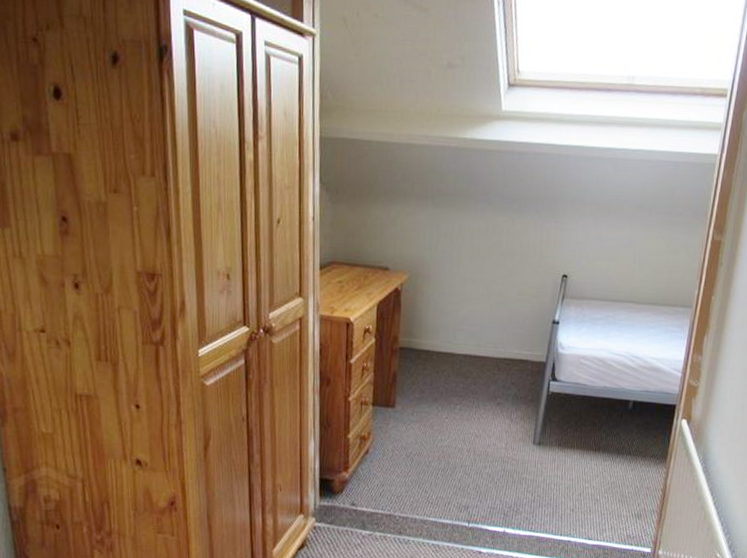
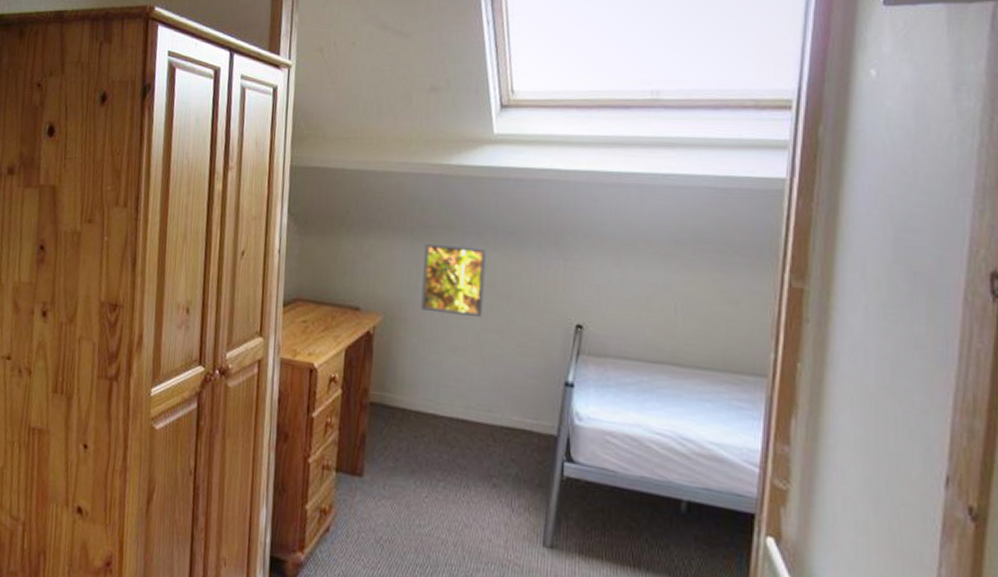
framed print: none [441,210,495,271] -> present [421,244,486,317]

